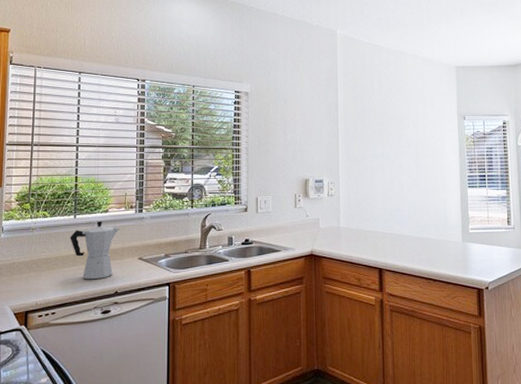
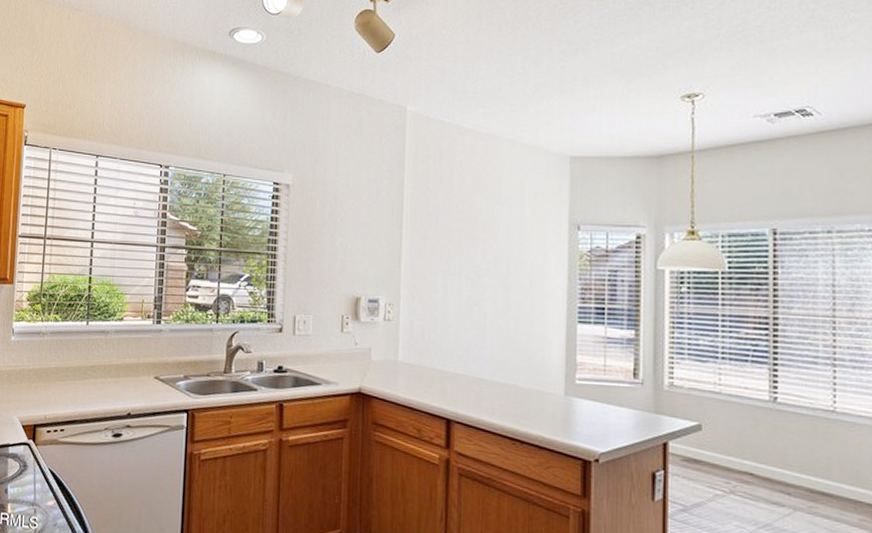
moka pot: present [70,221,119,280] -> none [81,330,135,397]

